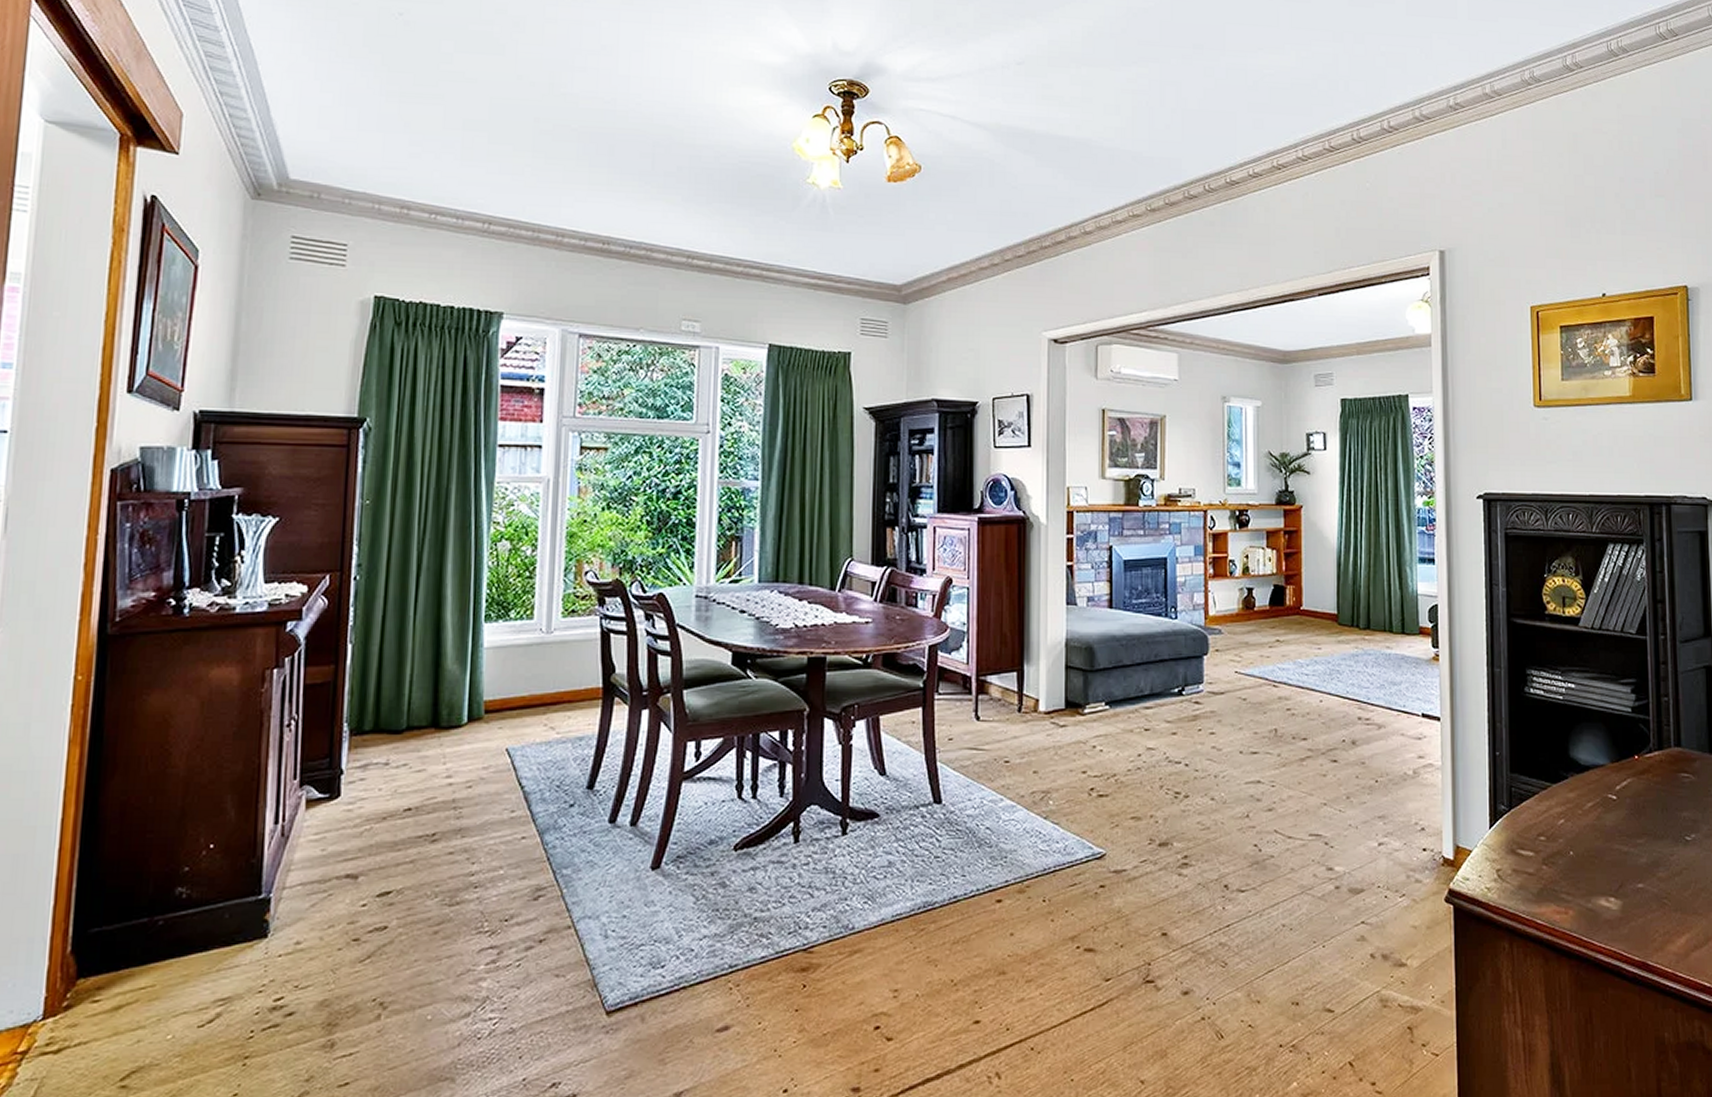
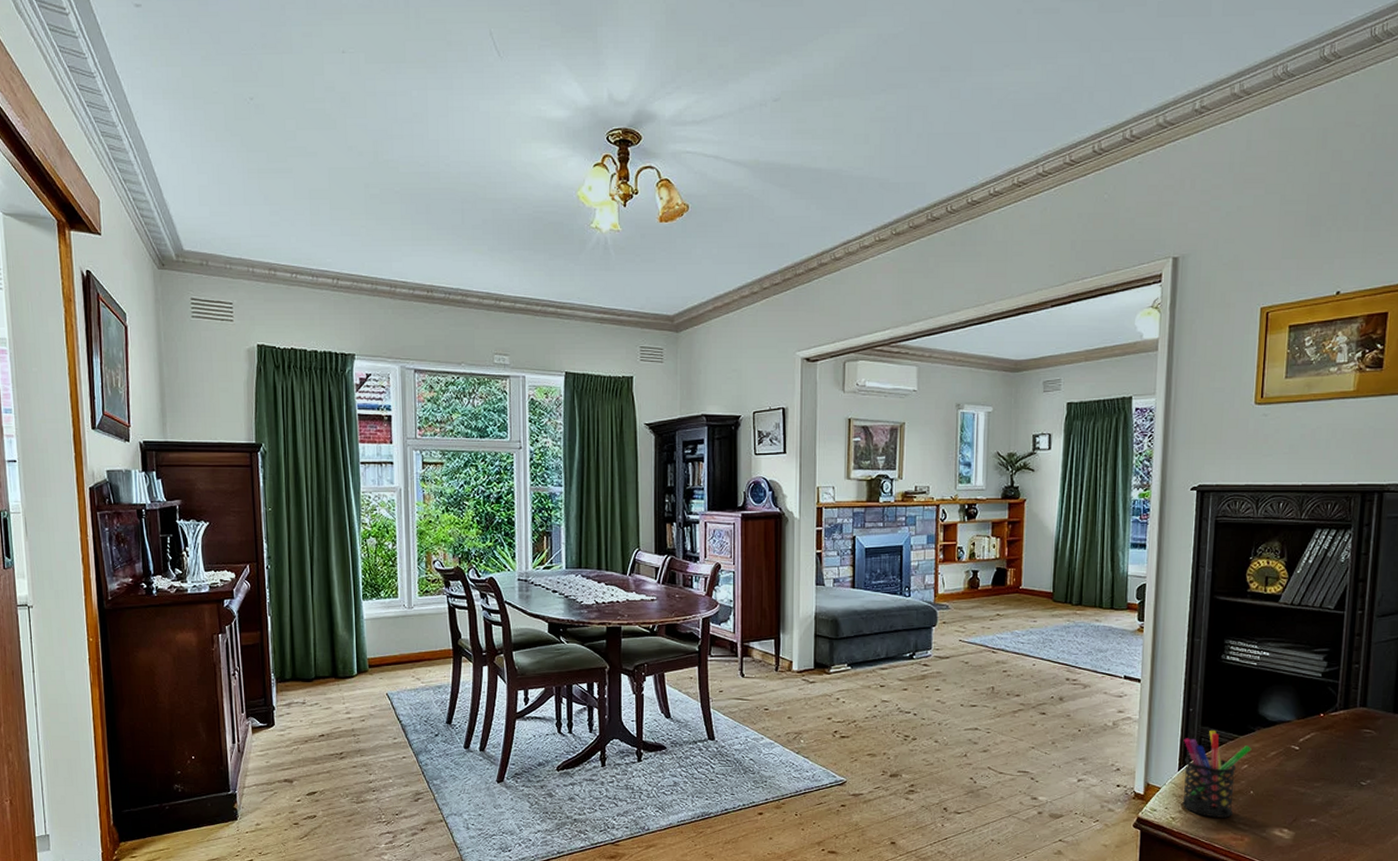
pen holder: none [1492,777,1567,886] -> present [1182,730,1252,818]

